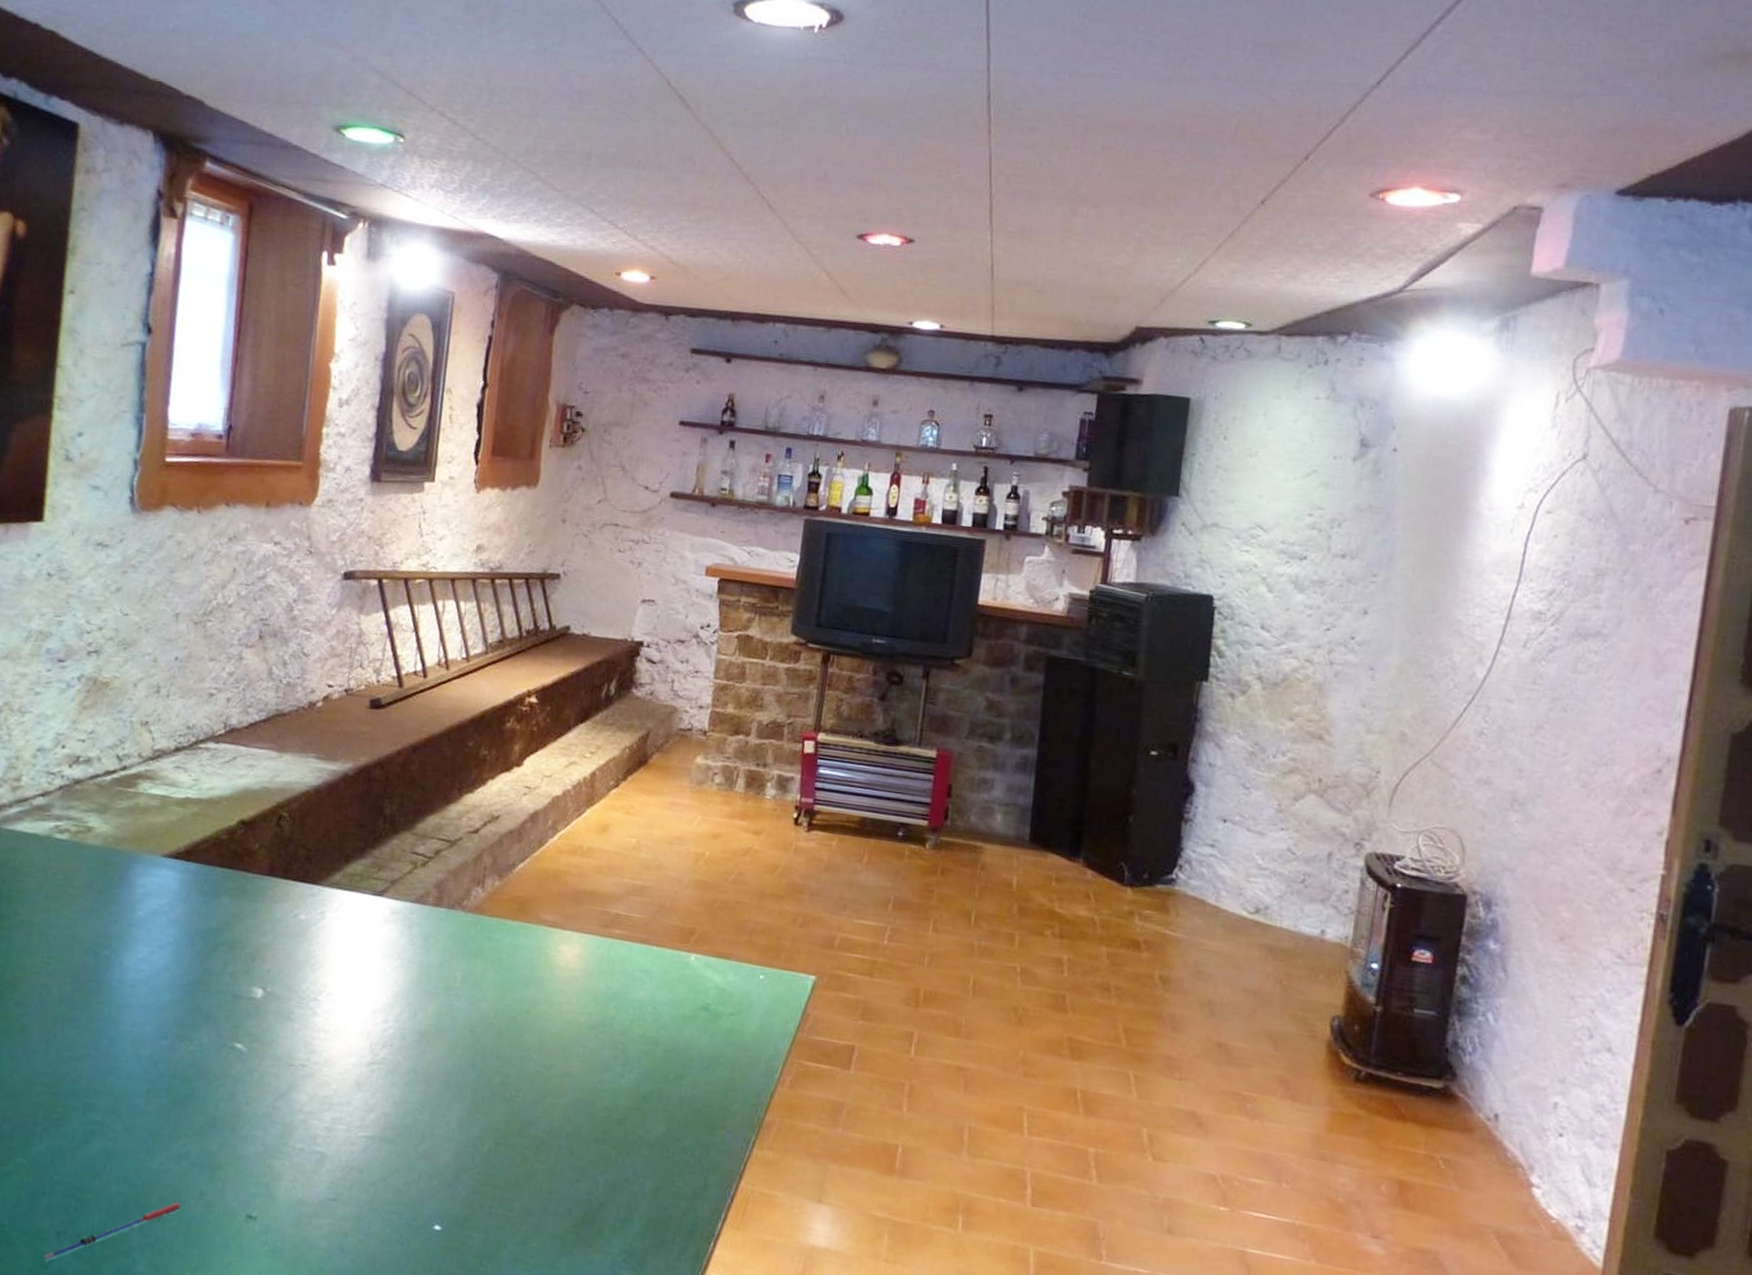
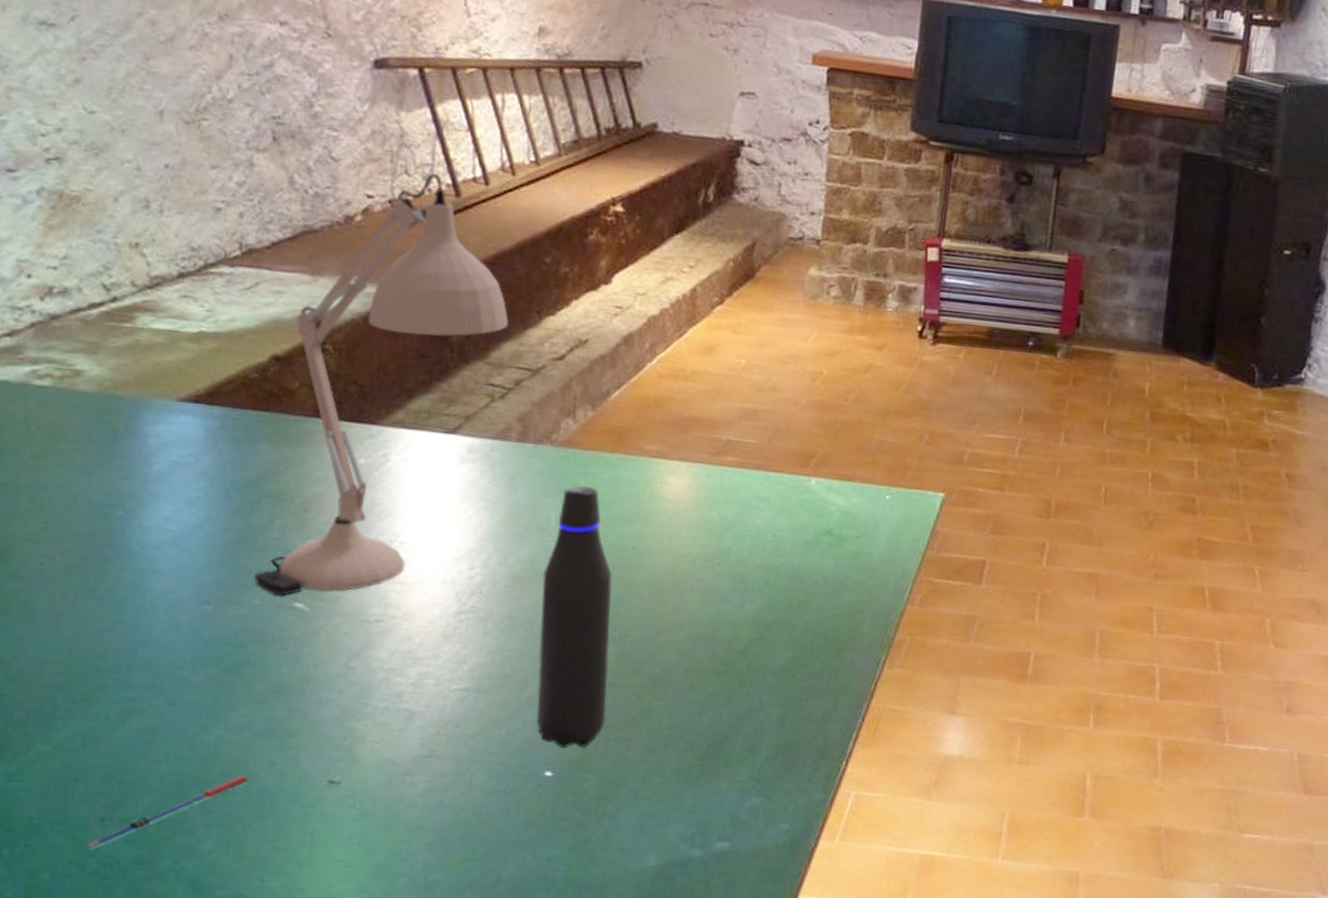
desk lamp: none [206,666,434,1036] -> present [255,172,509,596]
water bottle: none [430,950,507,1205] -> present [536,486,613,749]

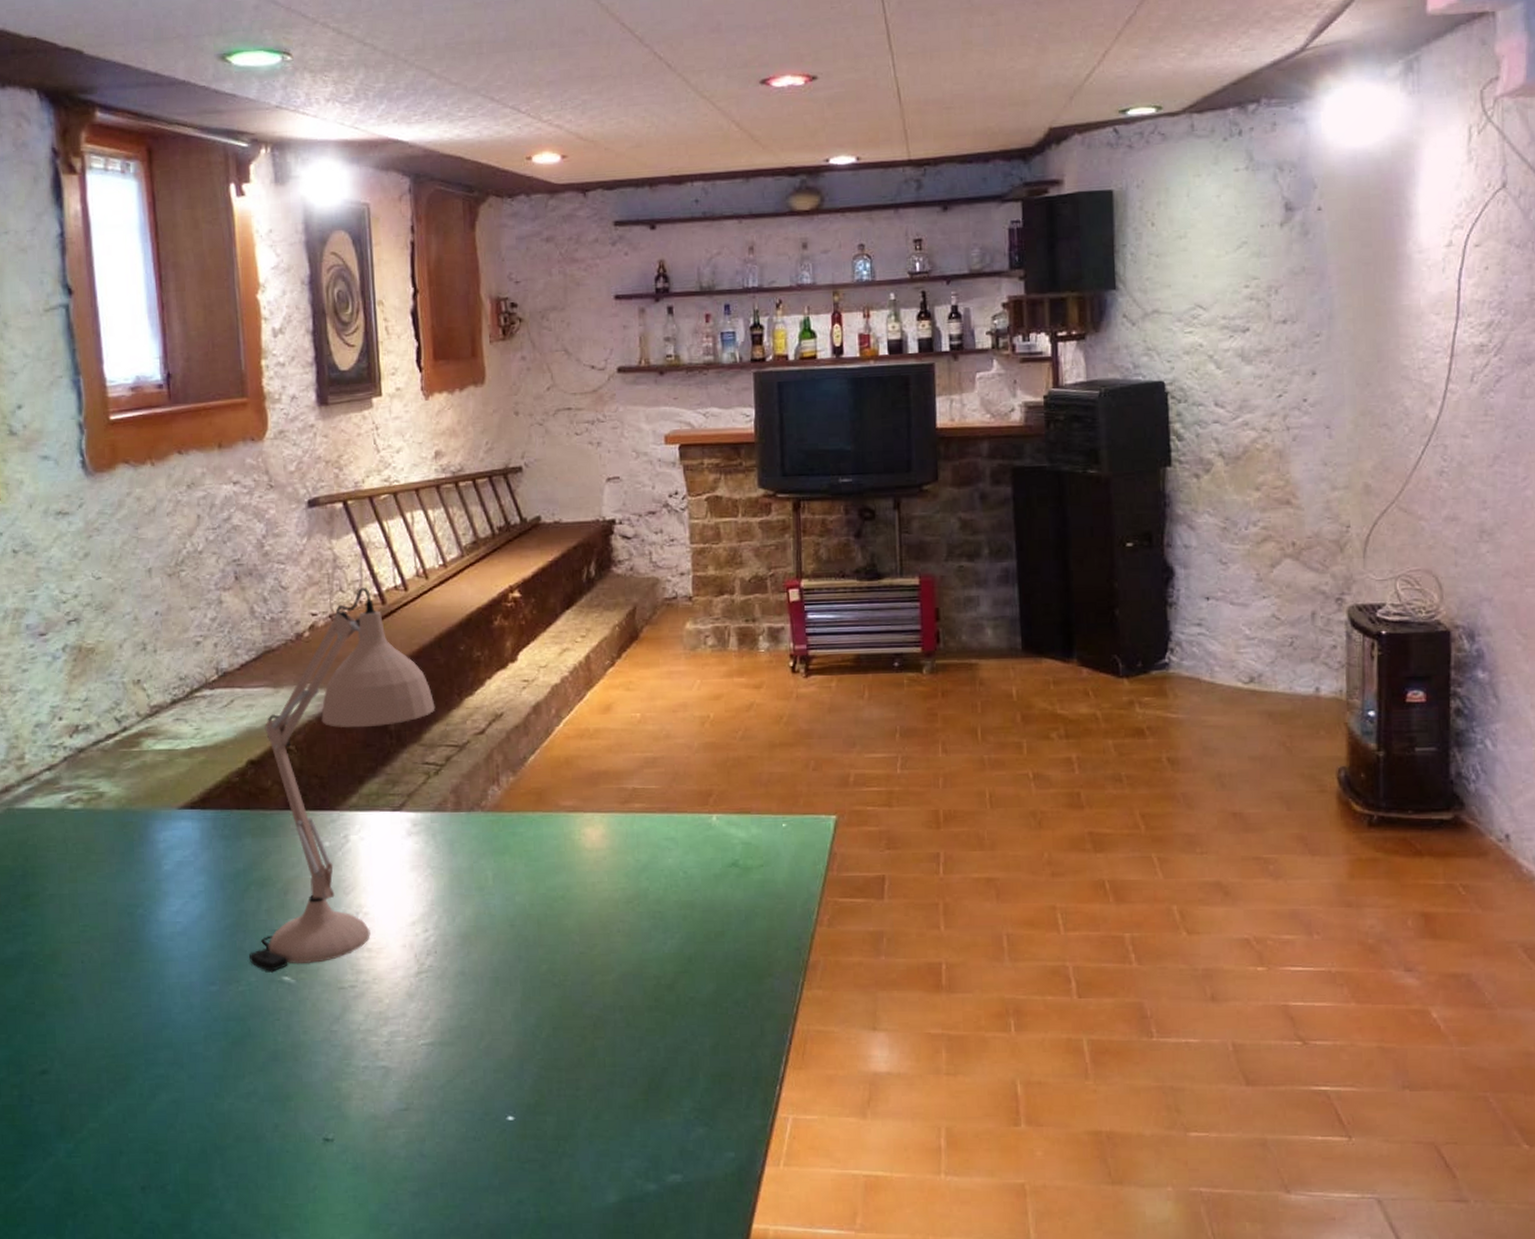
pen: present [86,774,248,850] -> none [132,1138,257,1216]
water bottle: present [536,486,613,749] -> none [486,845,556,1093]

